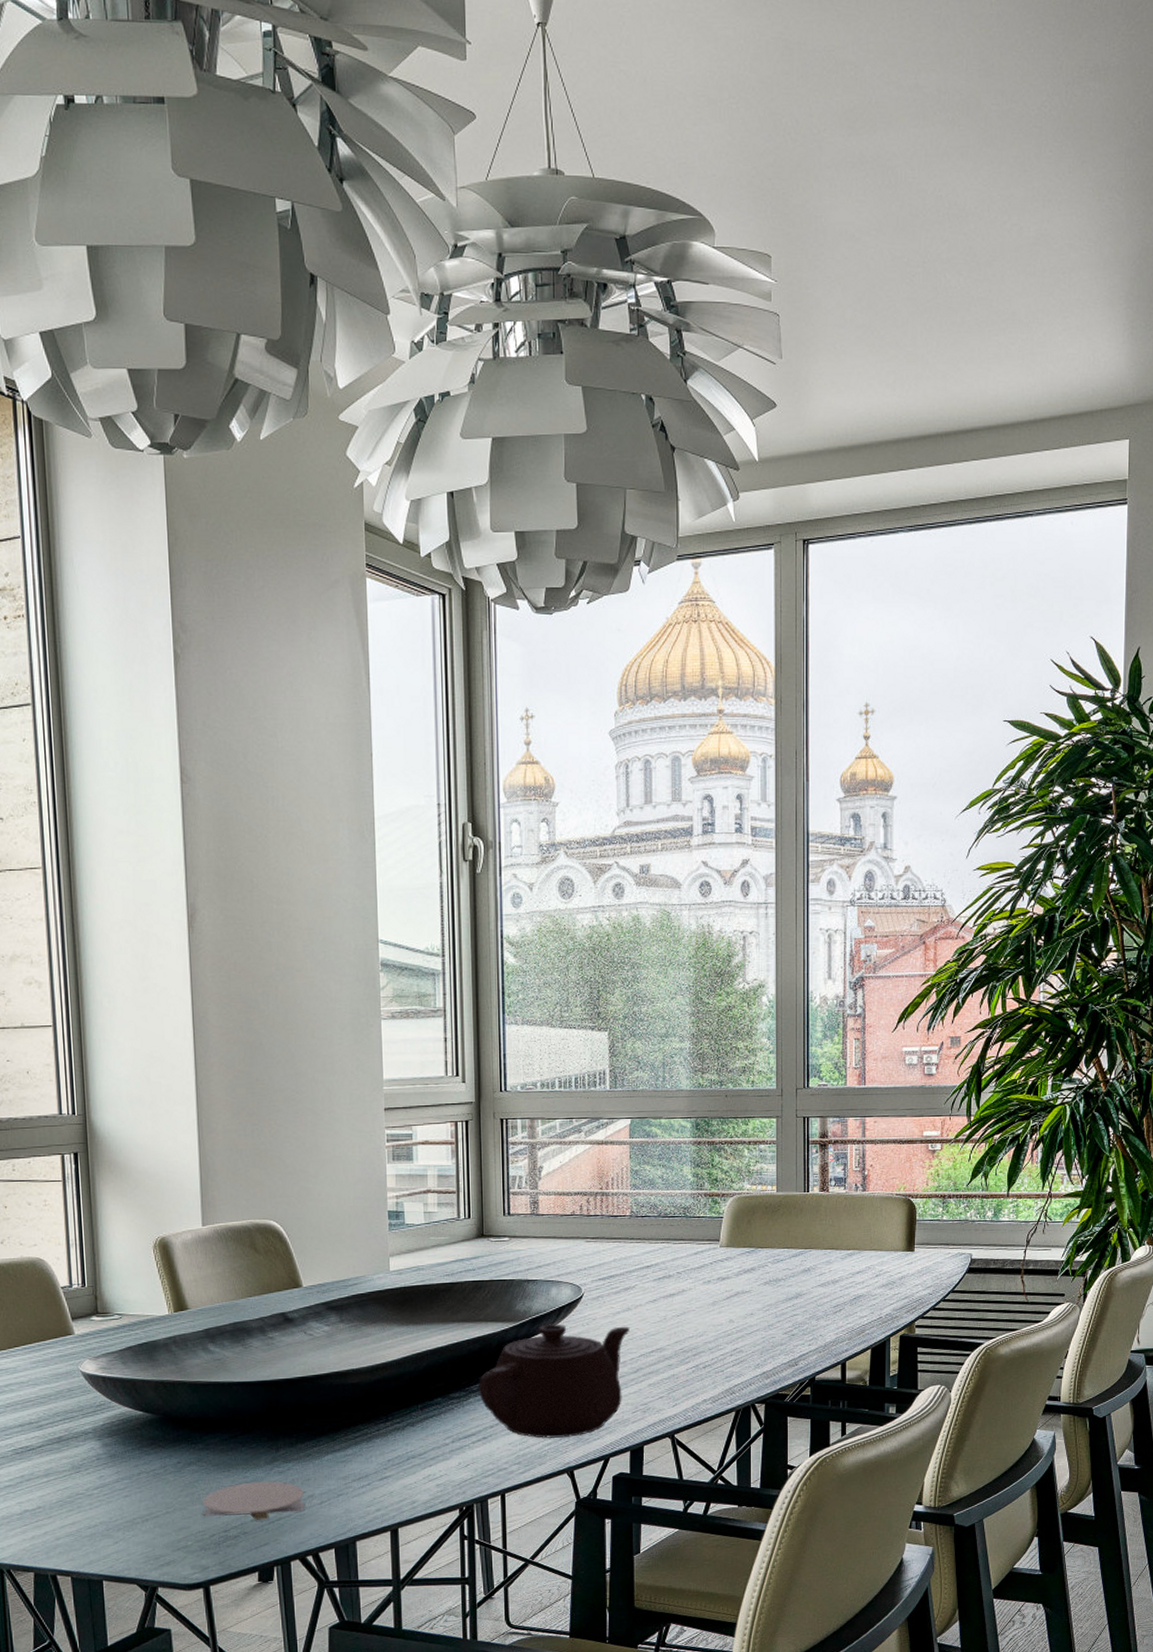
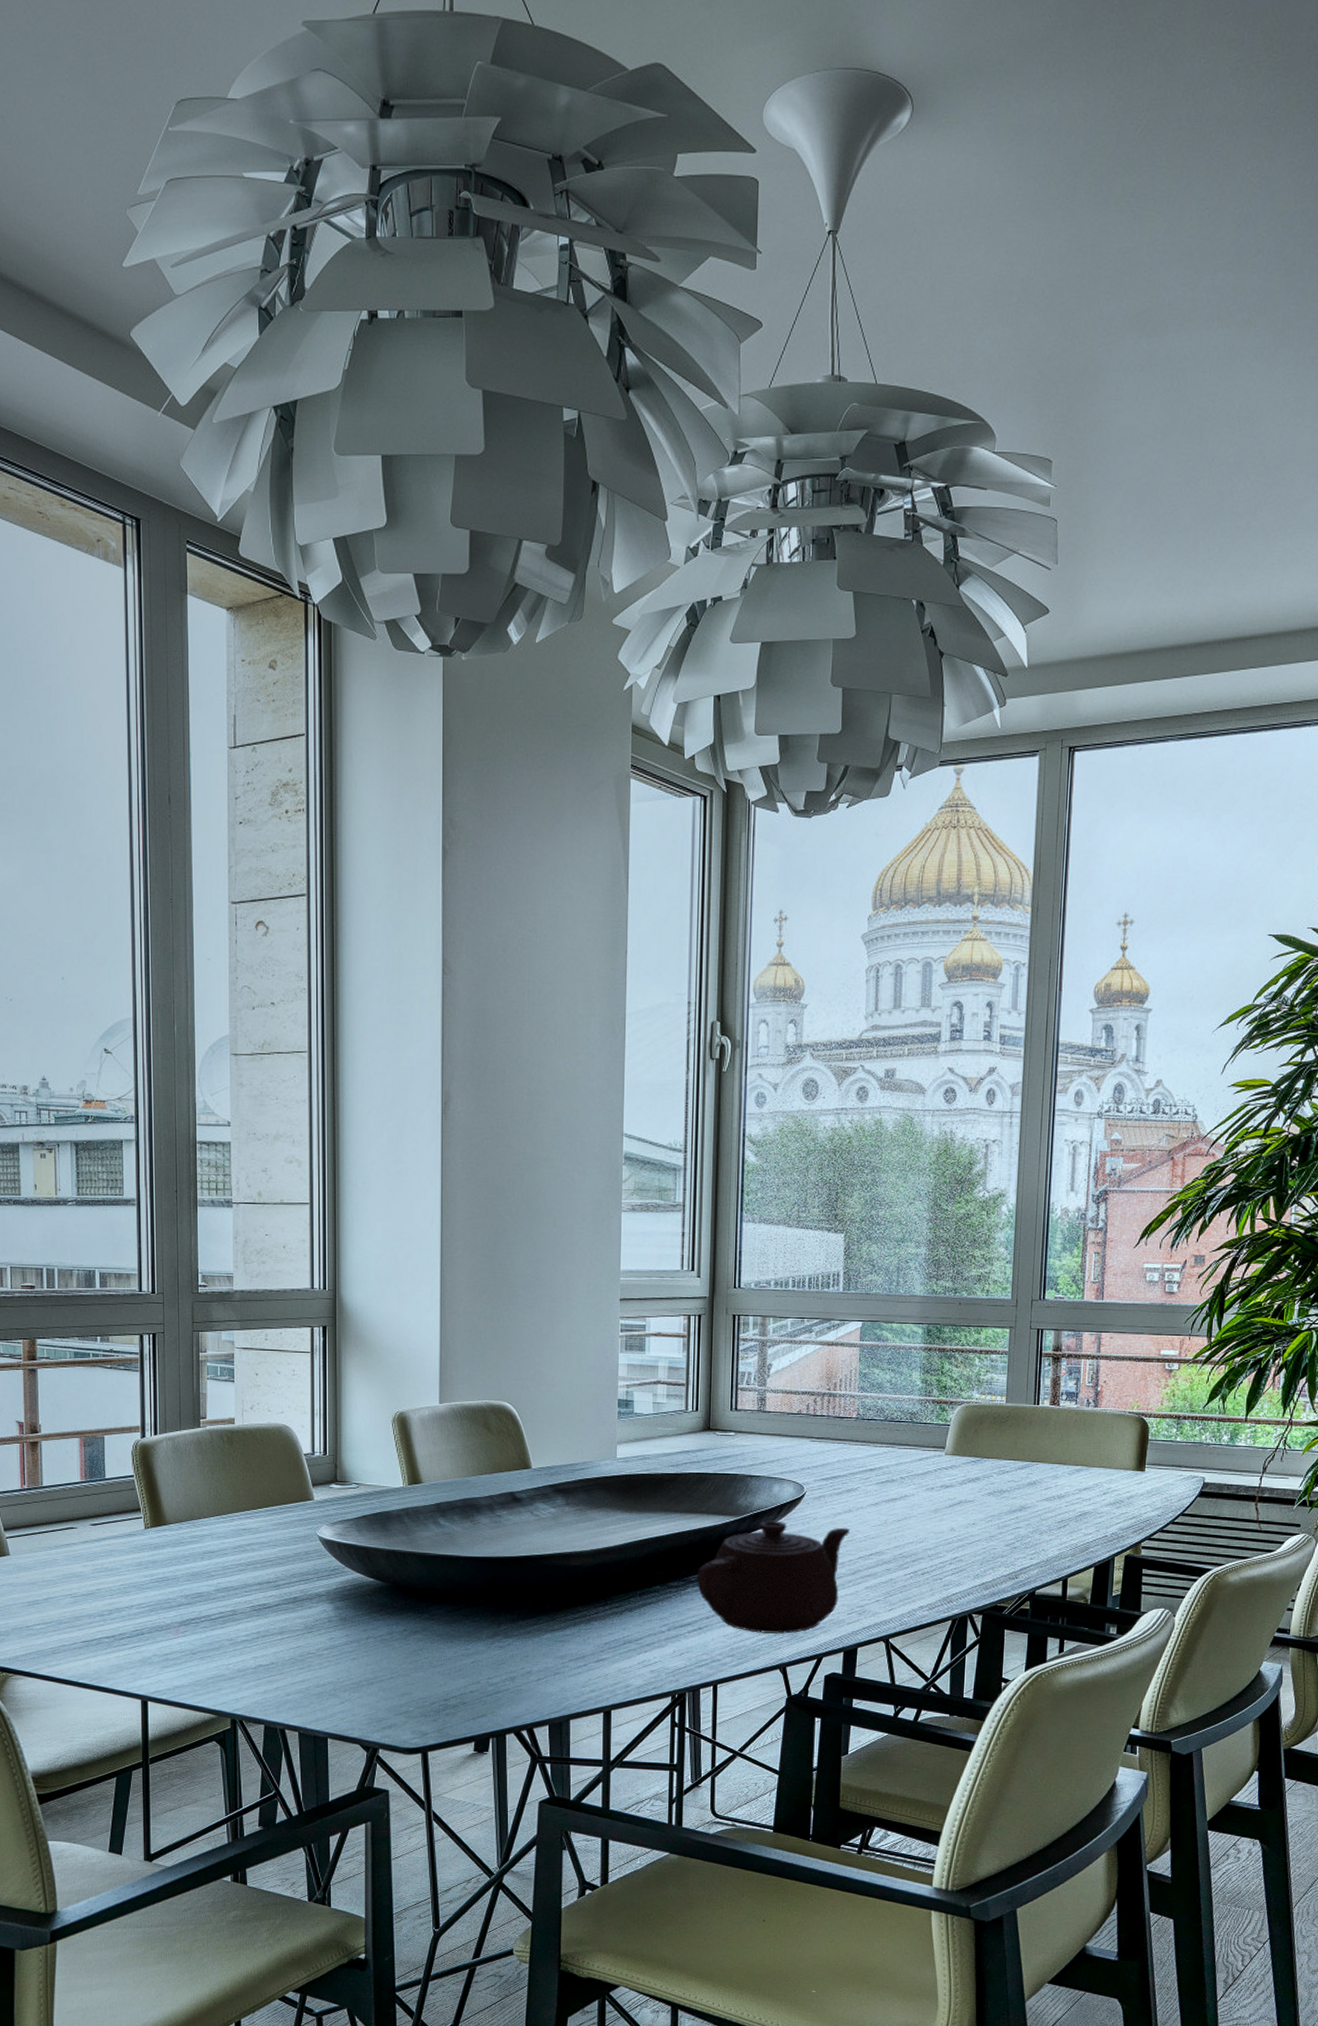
coaster: present [202,1481,305,1520] -> none [425,1654,523,1692]

